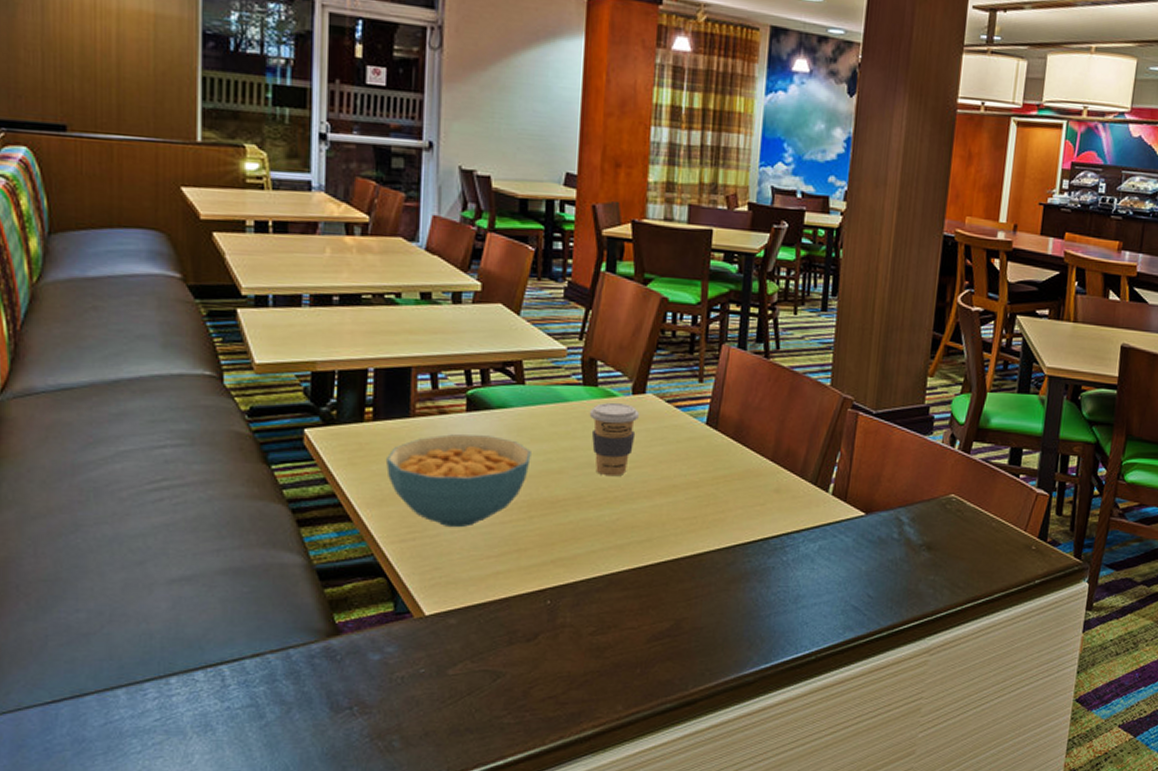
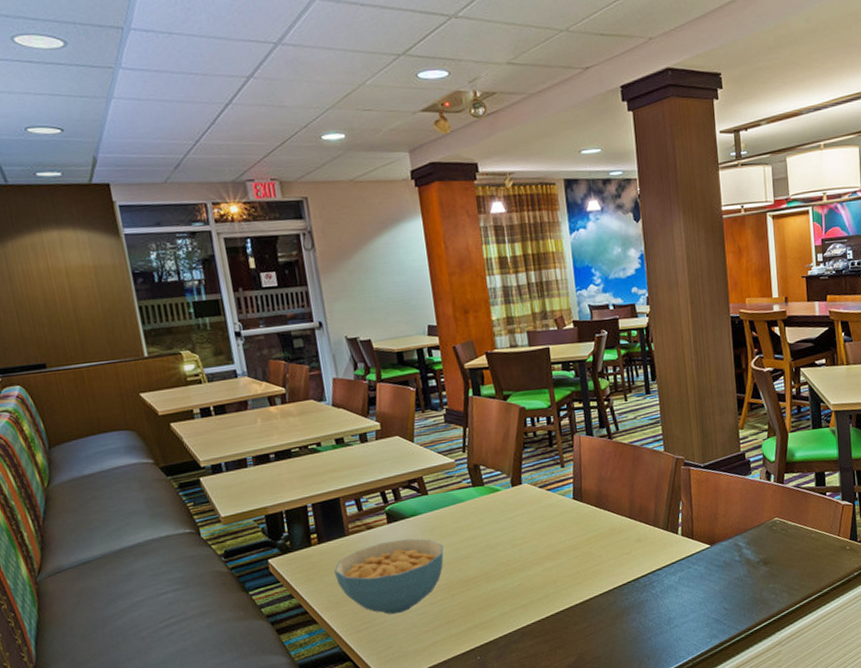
coffee cup: present [589,402,639,477] -> none [481,495,521,554]

